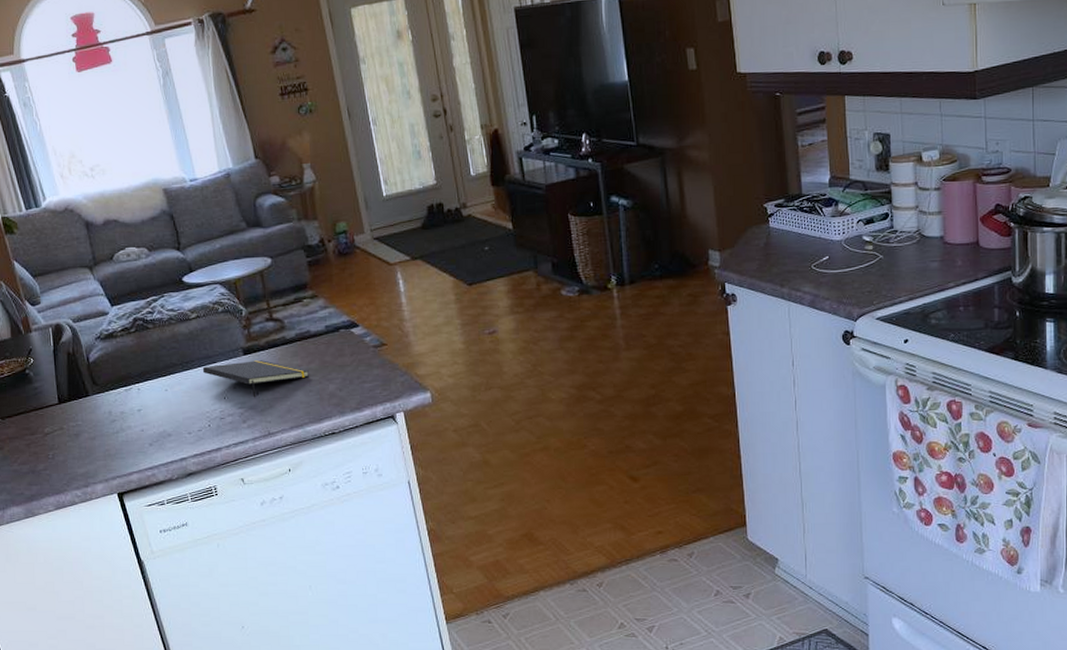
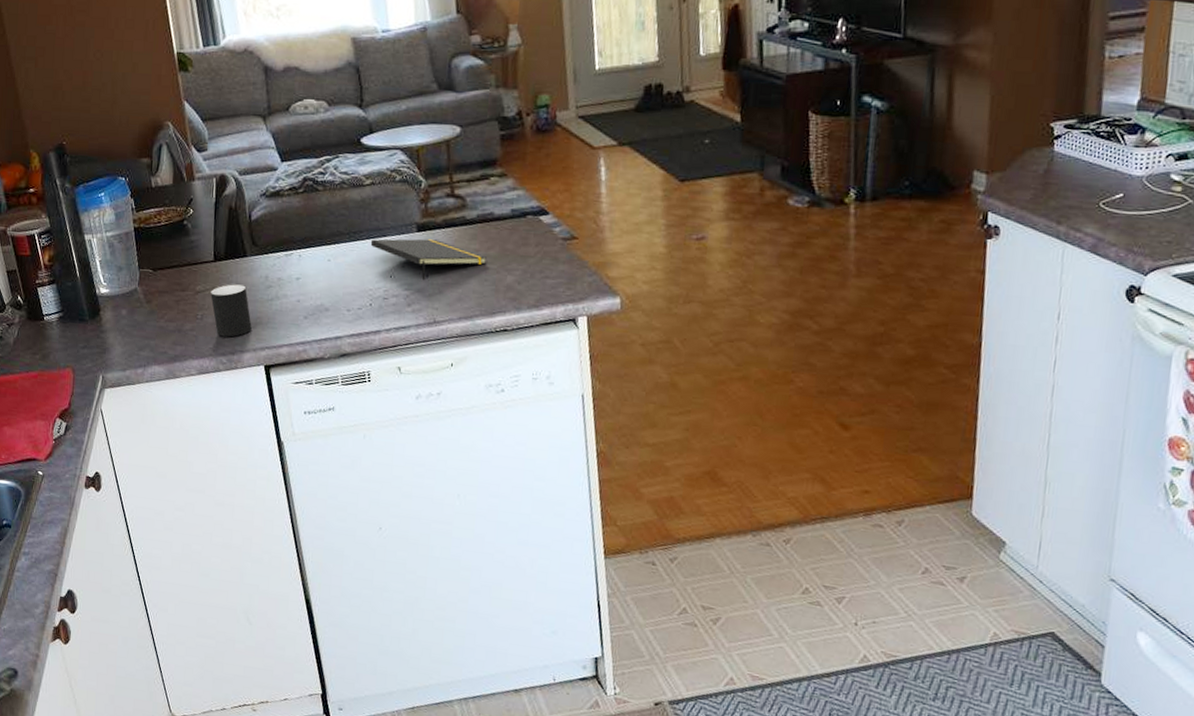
cup: none [59,422,102,472] -> present [210,284,252,337]

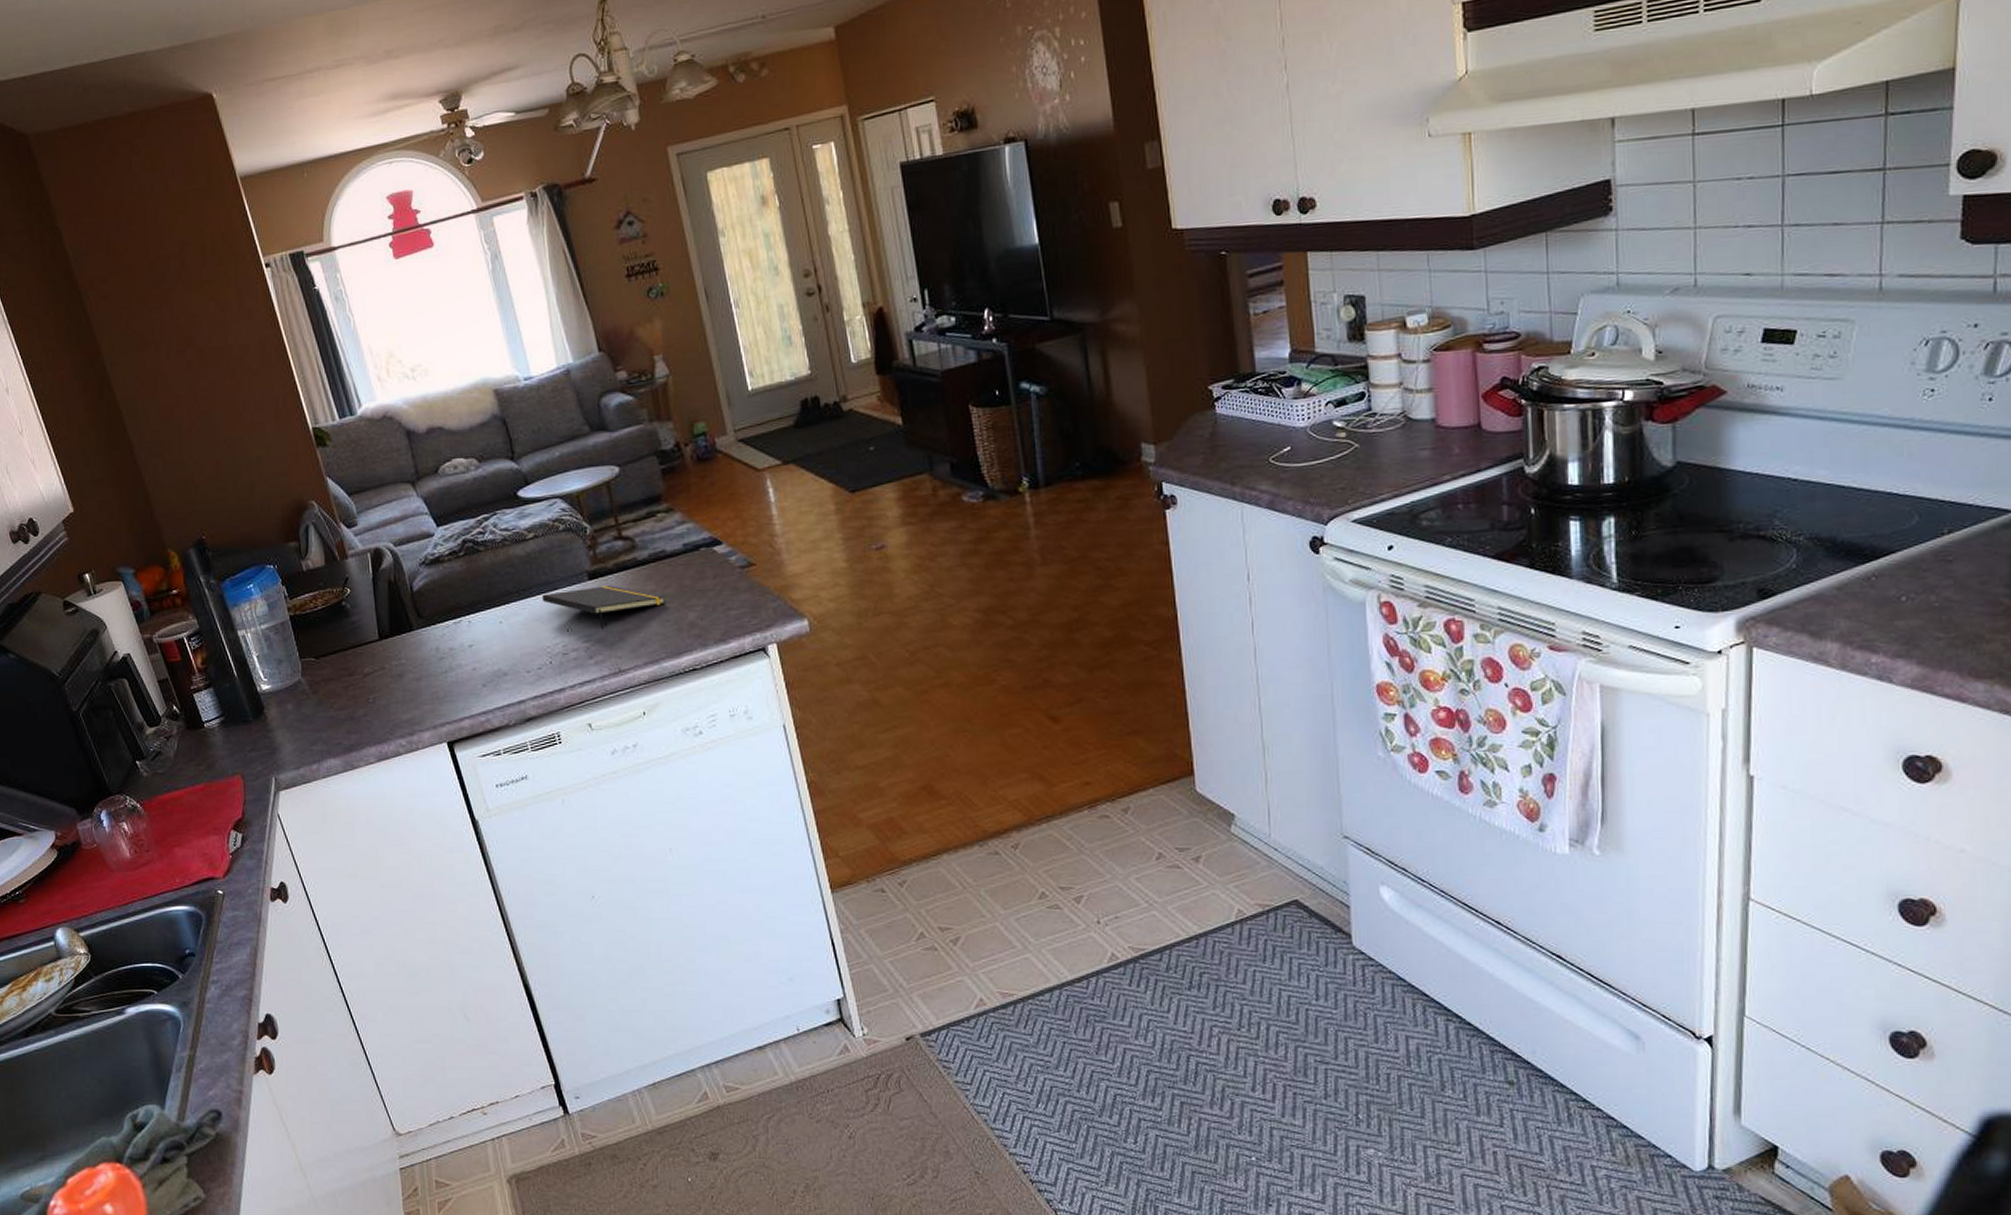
cup: present [210,284,252,337] -> none [380,661,429,718]

